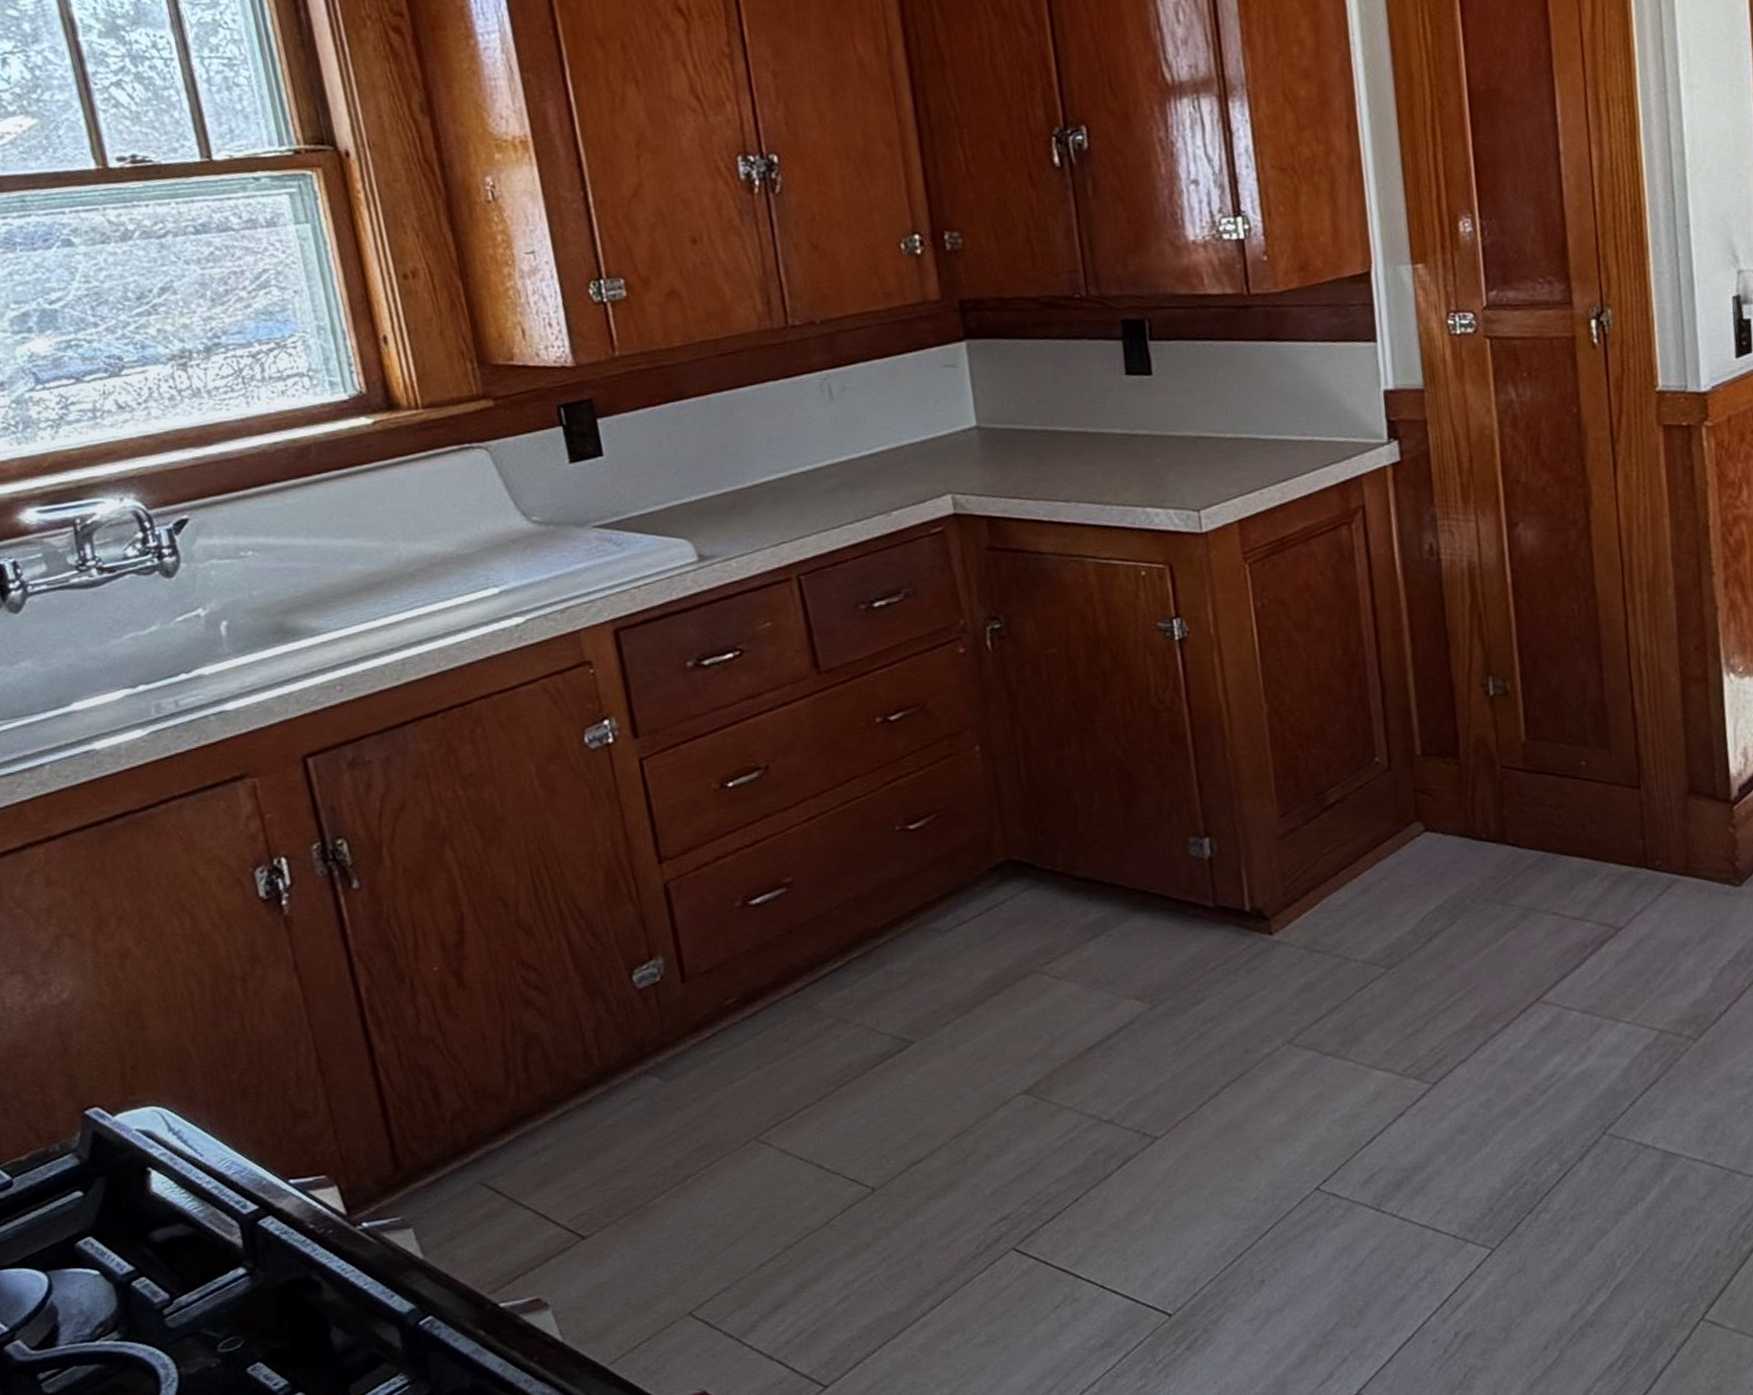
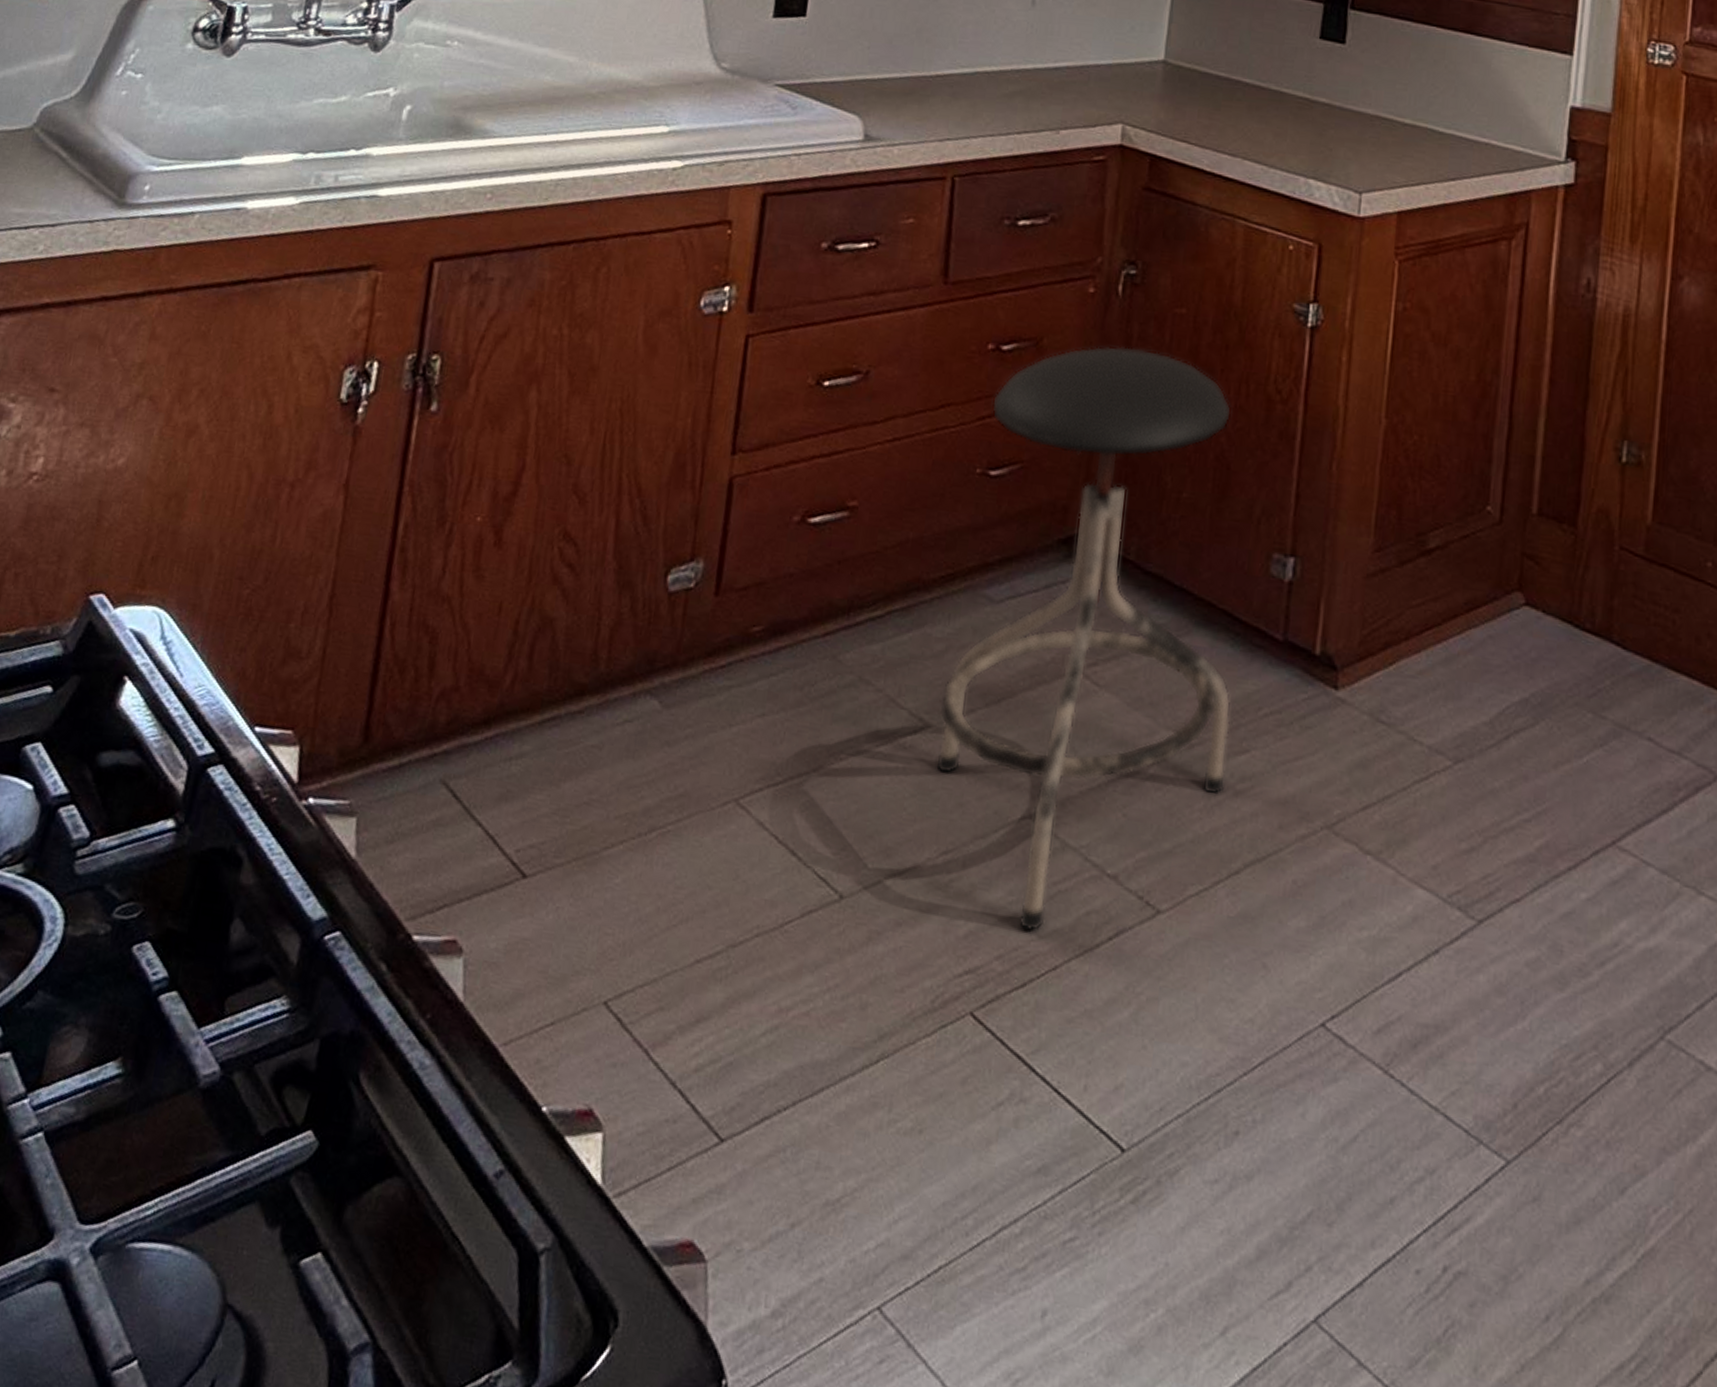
stool: none [893,691,1191,1178] -> present [935,345,1232,932]

